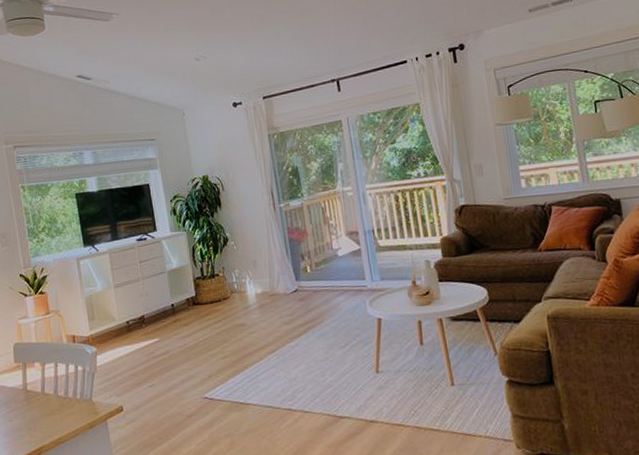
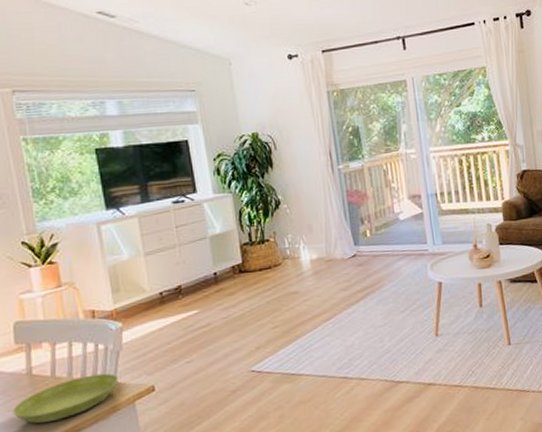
saucer: none [12,392,94,434] -> present [12,373,118,424]

